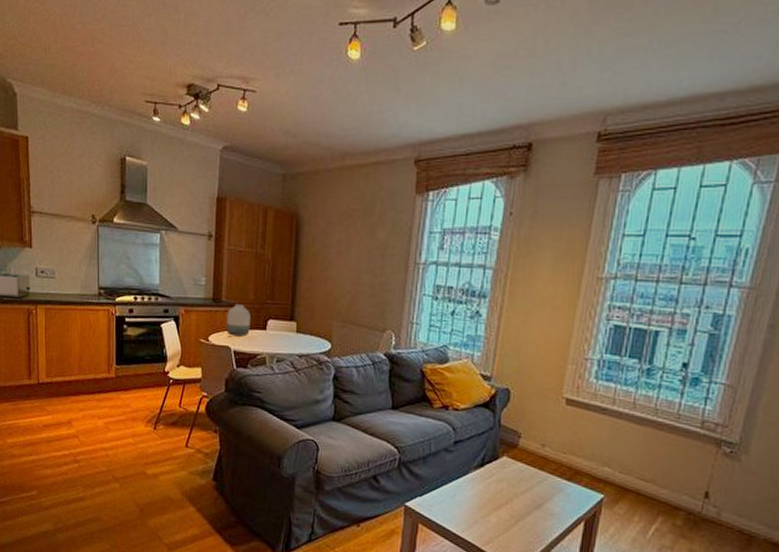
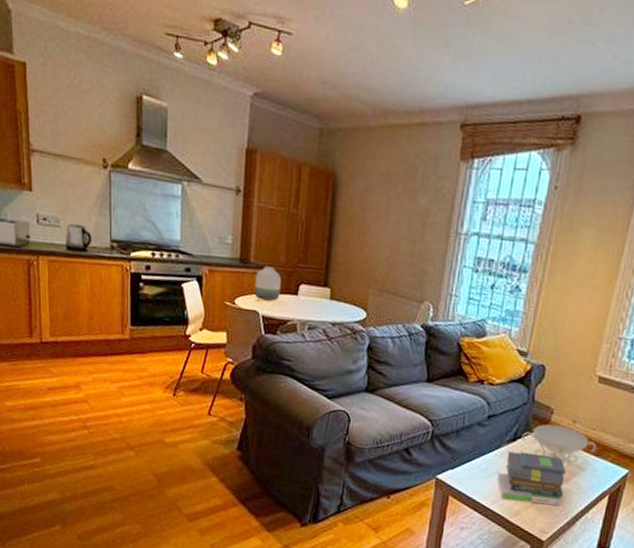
kettle: none [59,274,83,301] -> present [64,223,93,254]
books: none [467,477,537,533] -> present [497,451,566,506]
decorative bowl: none [489,448,568,493] -> present [521,424,597,467]

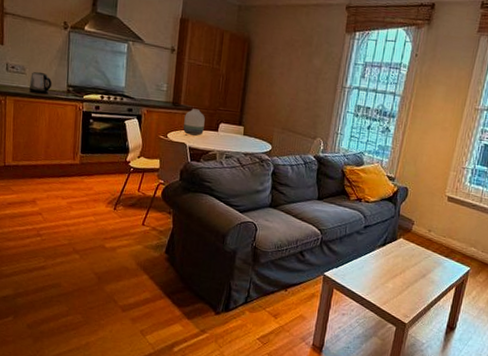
books: present [497,451,566,506] -> none [371,254,423,296]
decorative bowl: present [521,424,597,467] -> none [390,232,446,266]

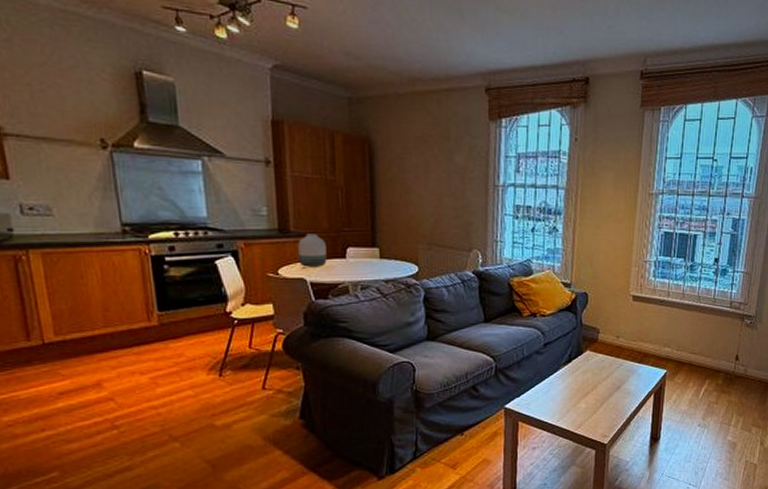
kettle: present [28,71,52,95] -> none [61,210,98,241]

